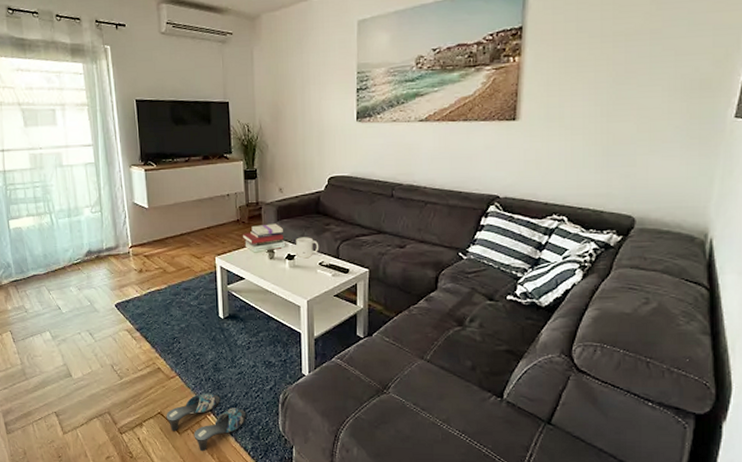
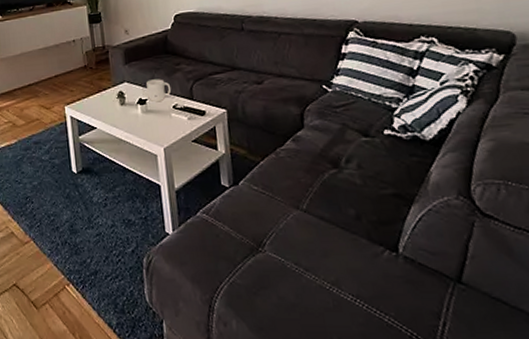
slippers: present [166,393,246,452] -> none [21,259,108,330]
books: present [243,223,285,253] -> none [91,67,135,100]

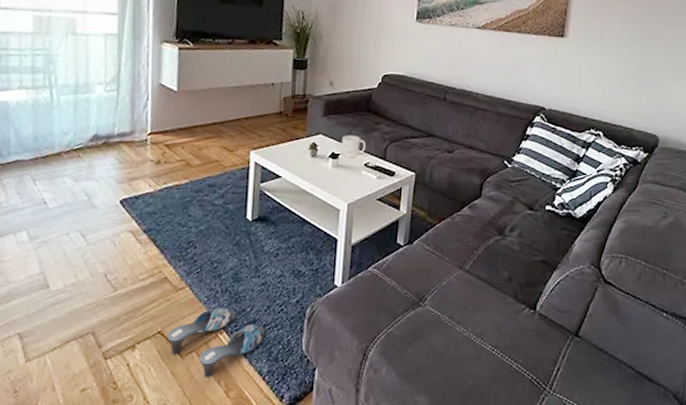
slippers: none [21,259,108,330] -> present [167,307,265,378]

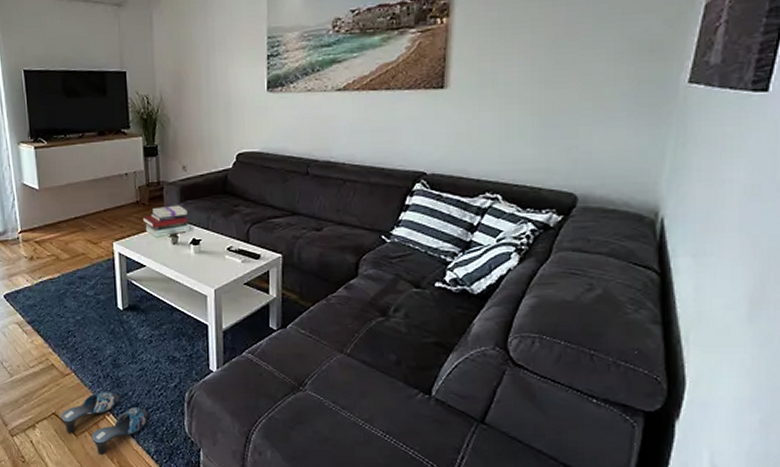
books: none [284,118,330,149] -> present [143,205,189,238]
mug: present [341,135,367,158] -> none [201,219,227,244]

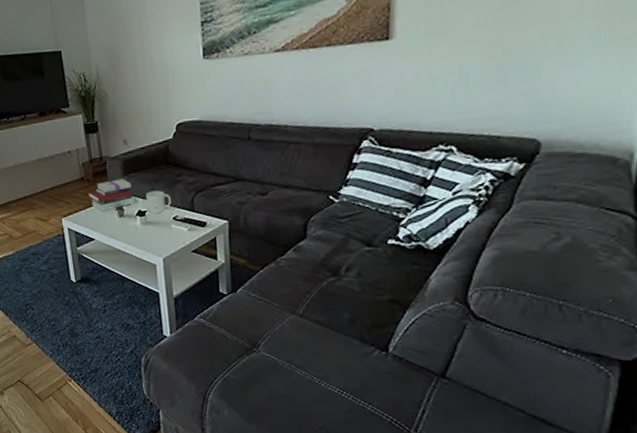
slippers: present [61,391,148,456] -> none [26,358,108,418]
mug: none [201,219,227,244] -> present [146,190,172,214]

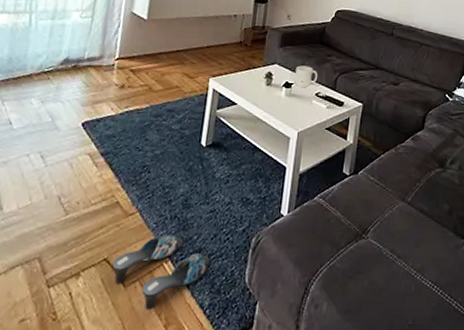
slippers: none [26,358,108,418] -> present [112,234,210,311]
books: present [88,178,135,212] -> none [243,49,285,78]

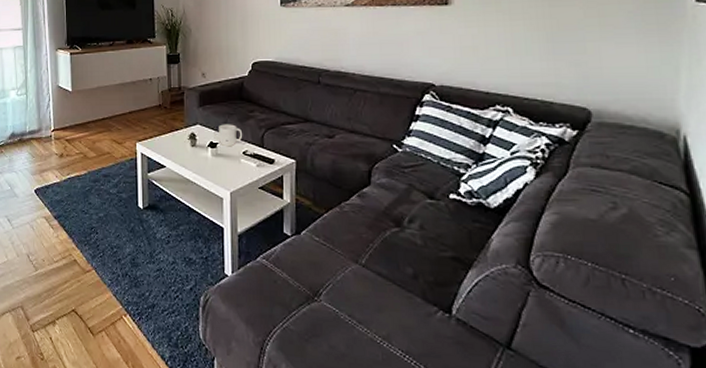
slippers: present [112,234,210,311] -> none [80,290,164,358]

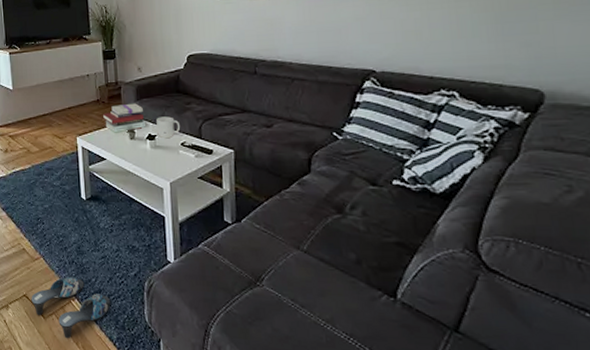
slippers: none [80,290,164,358] -> present [31,276,110,339]
books: none [165,109,207,140] -> present [103,103,145,133]

